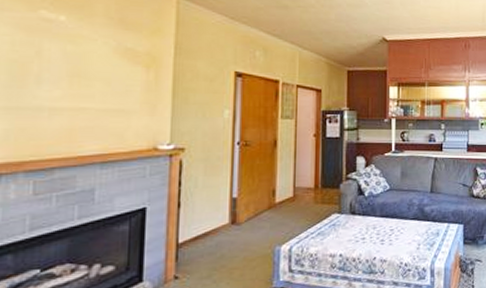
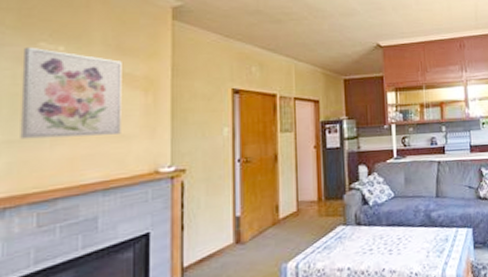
wall art: none [18,13,124,108] -> present [20,46,122,140]

